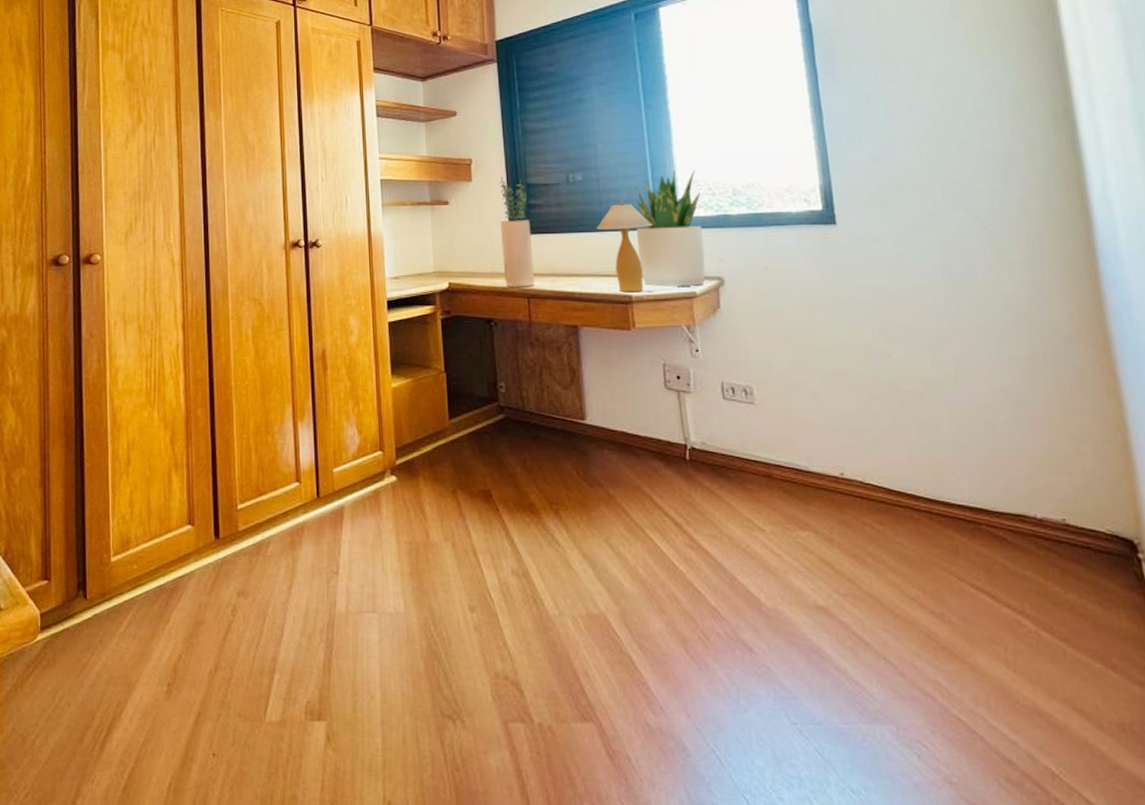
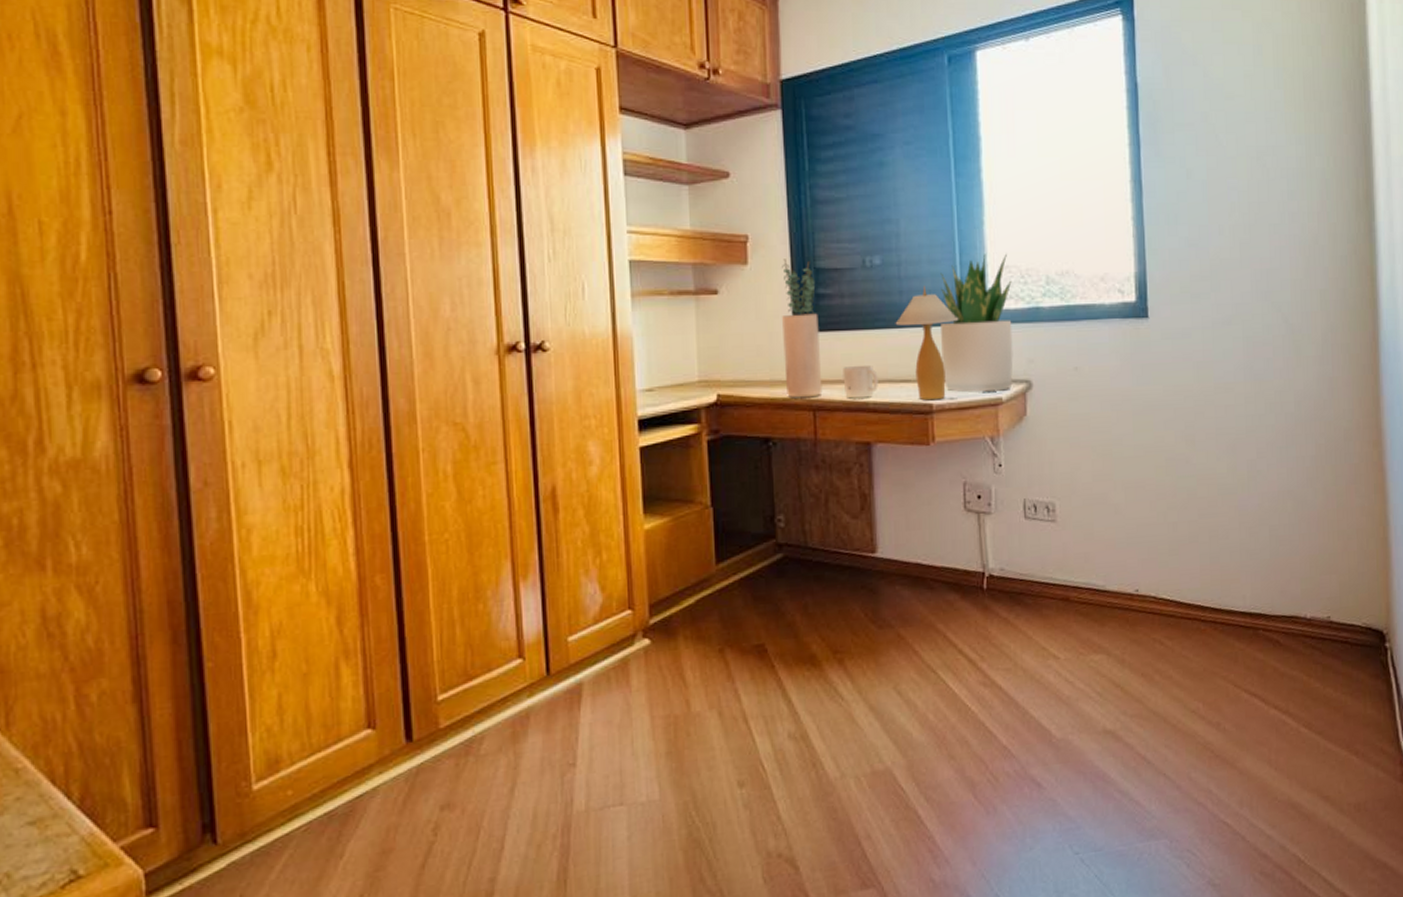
mug: none [552,261,583,289] -> present [842,365,878,399]

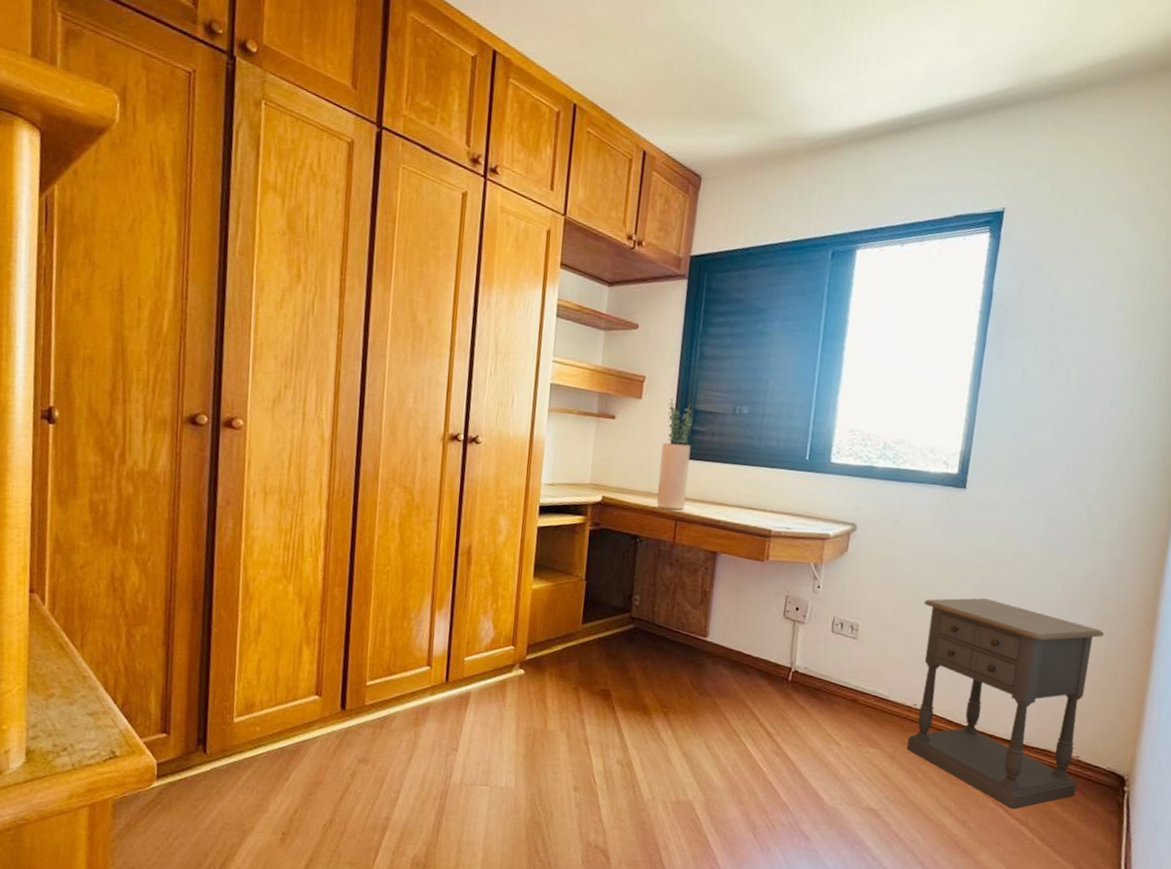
mug: present [842,365,878,399] -> none [702,489,731,517]
table lamp: present [895,285,959,401] -> none [752,435,805,528]
planter: present [940,253,1013,393] -> none [784,417,854,529]
nightstand: none [1125,446,1334,696] -> present [906,598,1104,809]

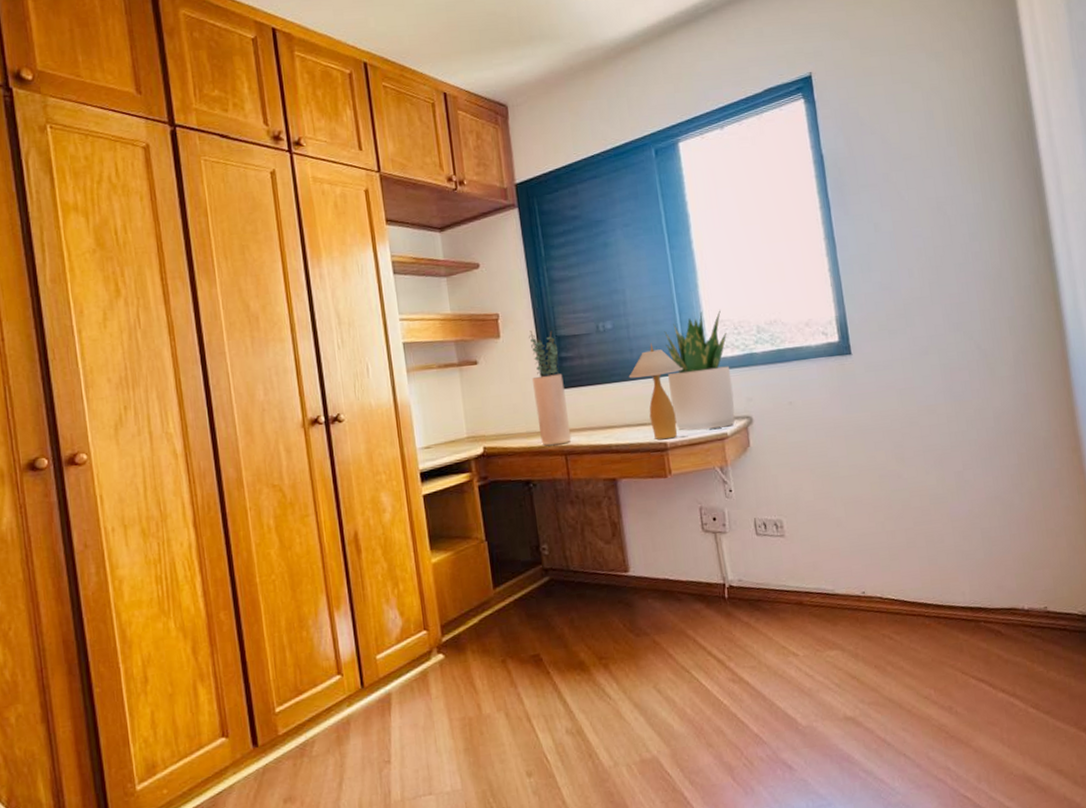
table lamp: none [752,435,805,528] -> present [628,343,684,440]
planter: none [784,417,854,529] -> present [664,310,735,431]
nightstand: present [906,598,1104,809] -> none [842,462,1055,681]

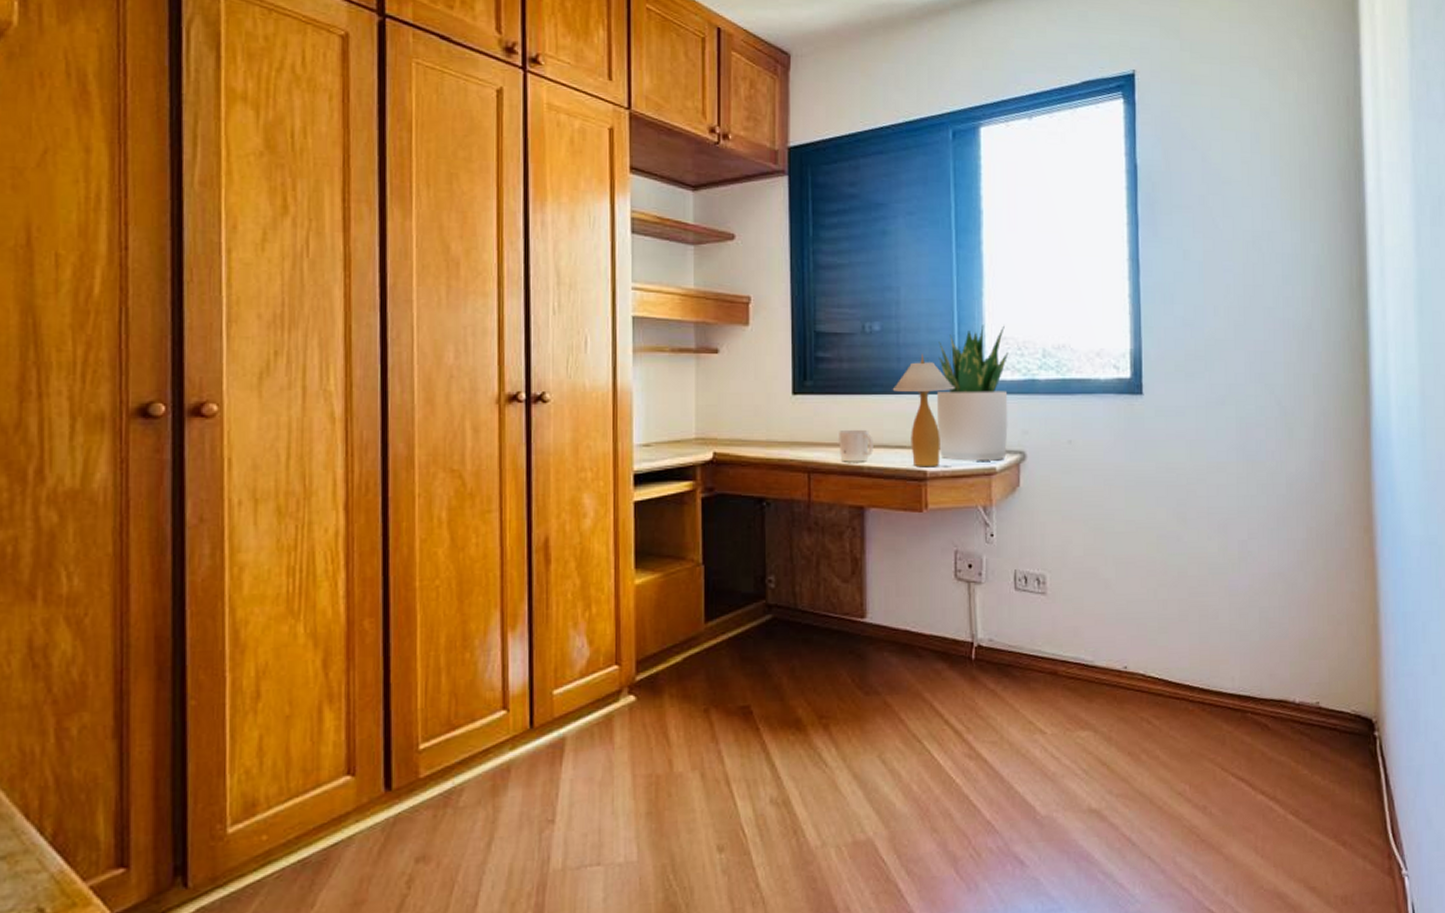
vase: present [529,330,572,446] -> none [780,321,818,460]
mug: none [587,413,619,443] -> present [839,429,873,462]

